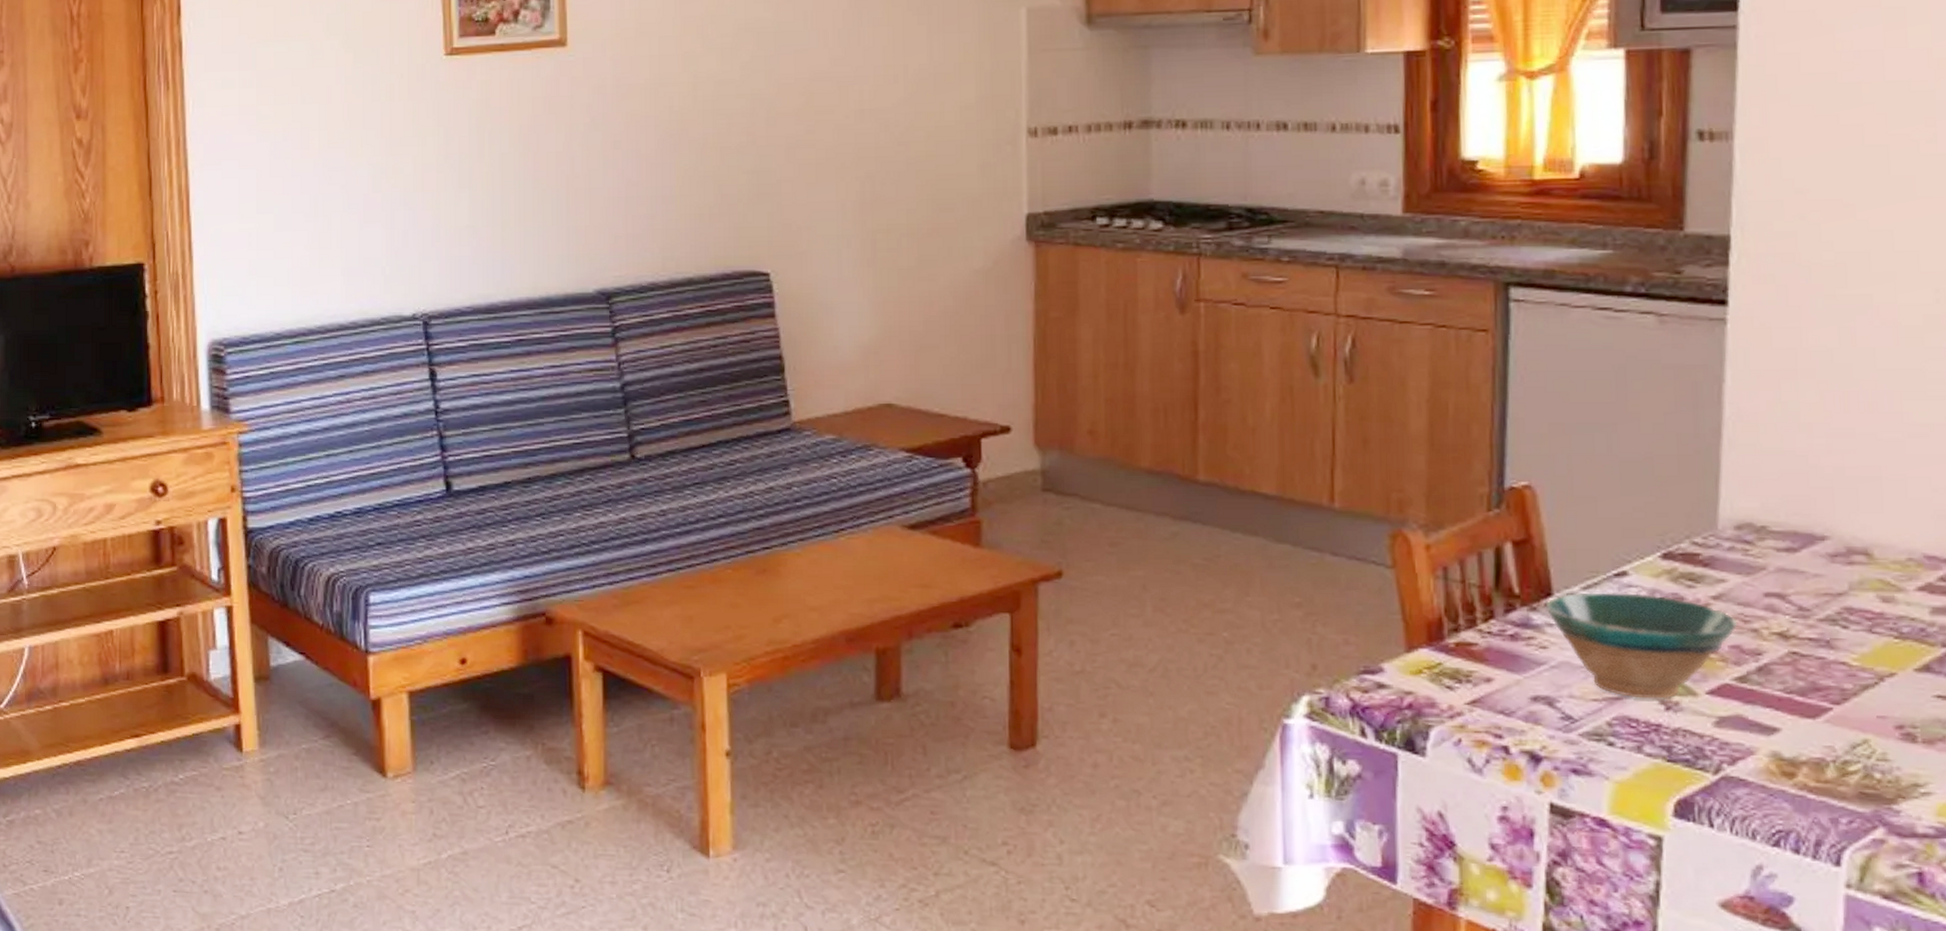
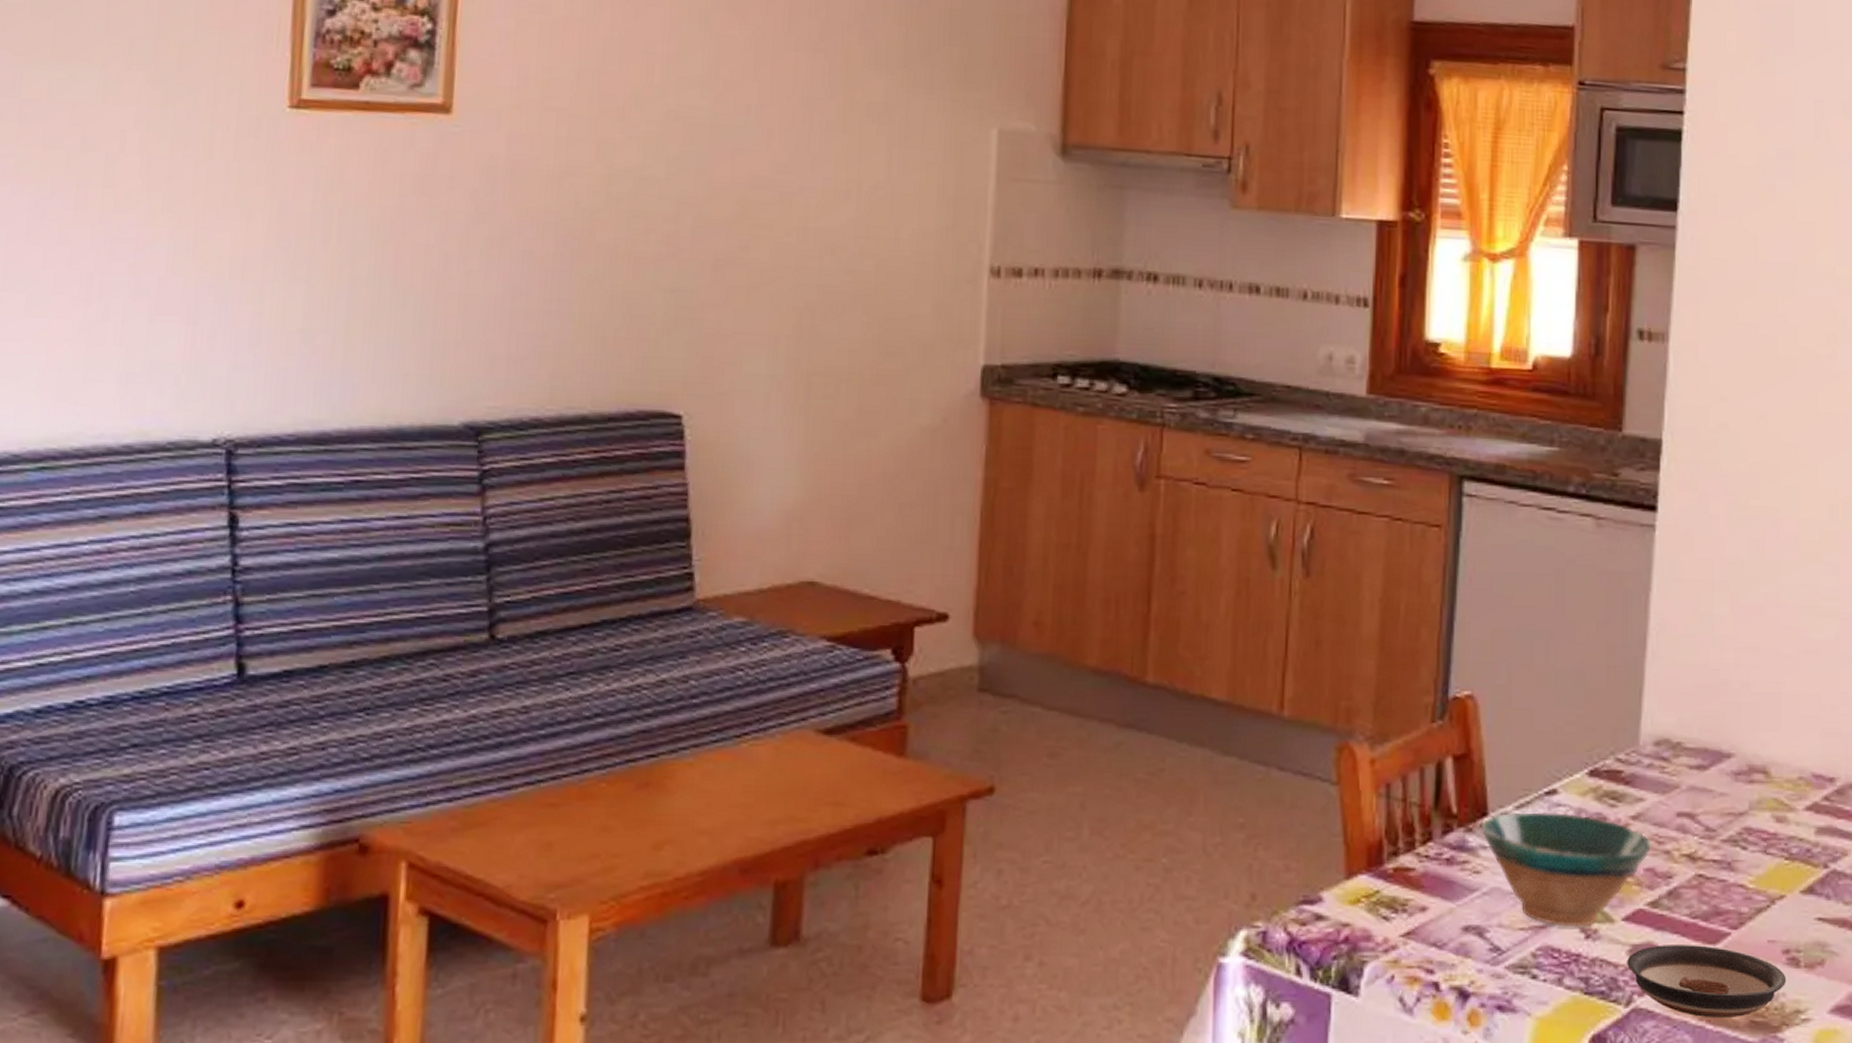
saucer: none [1713,717,1901,789] -> present [1627,945,1787,1019]

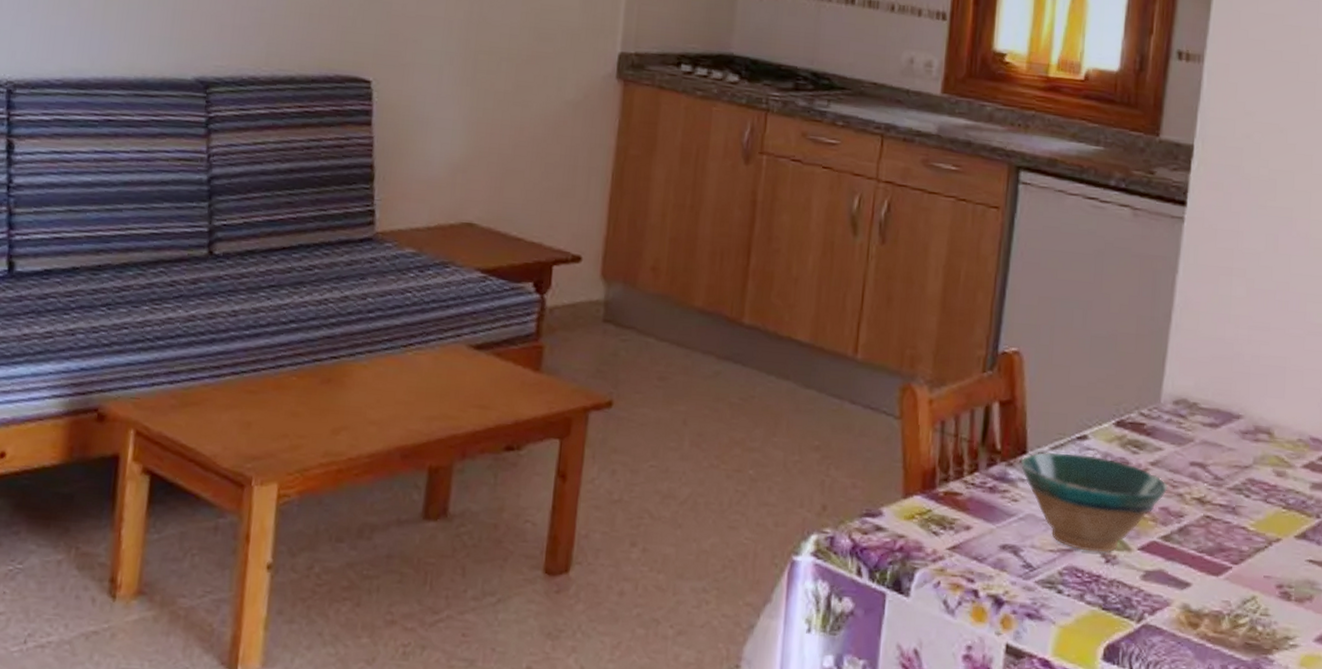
saucer: present [1627,945,1787,1019] -> none [1140,572,1279,639]

